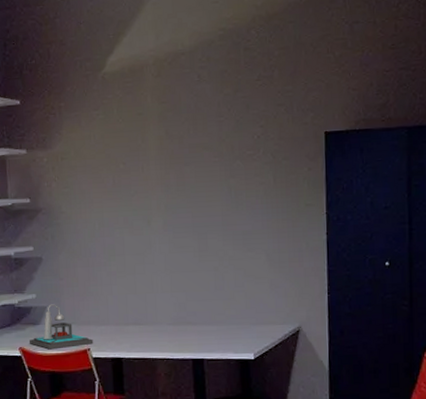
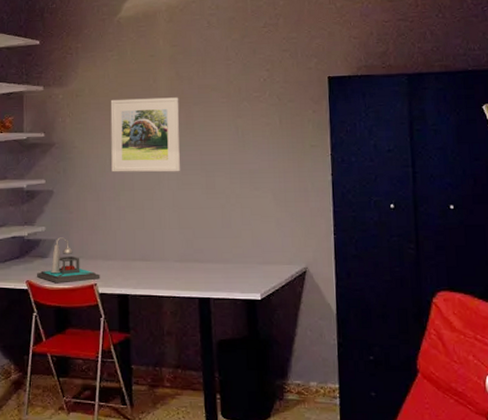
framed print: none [97,157,172,237] -> present [110,97,181,173]

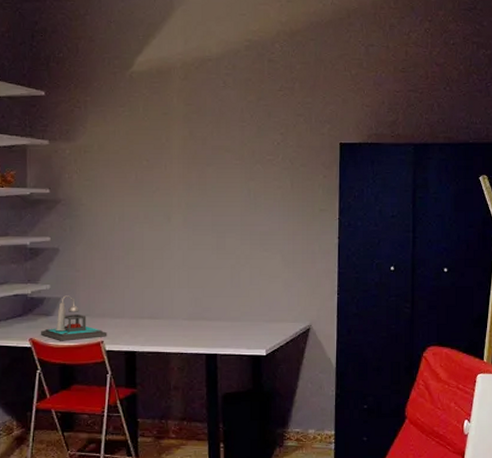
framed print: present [110,97,181,173] -> none [120,157,192,232]

